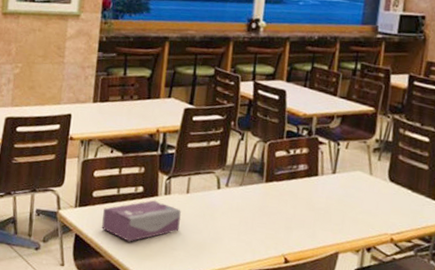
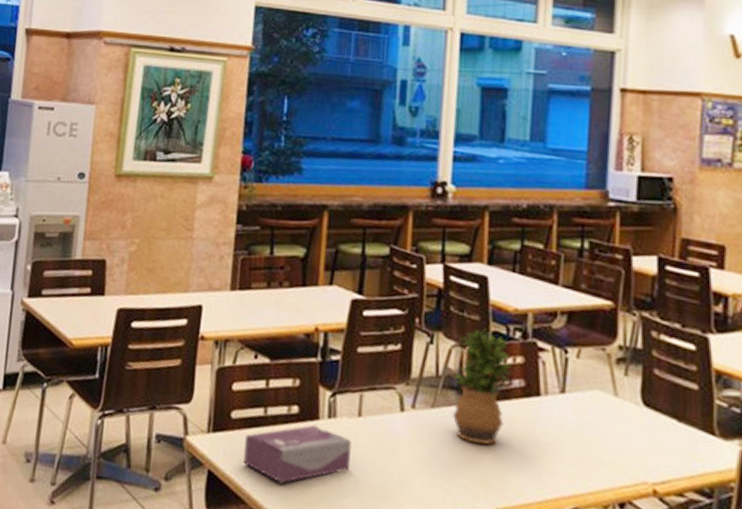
potted plant: none [255,129,299,211] -> present [453,329,512,445]

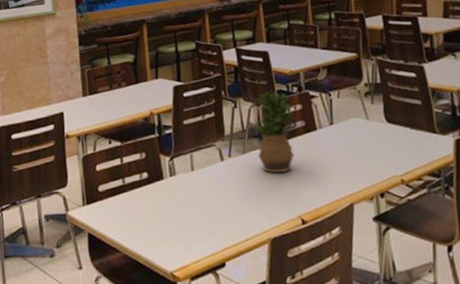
tissue box: present [243,425,353,484] -> none [112,184,191,231]

